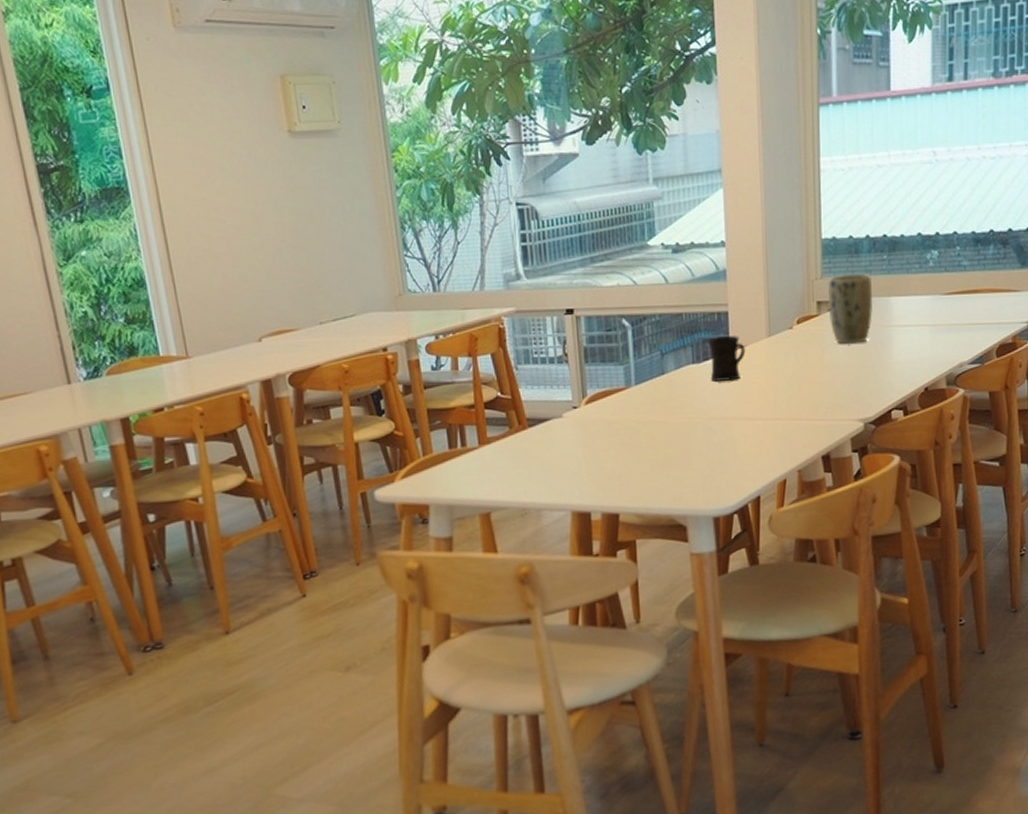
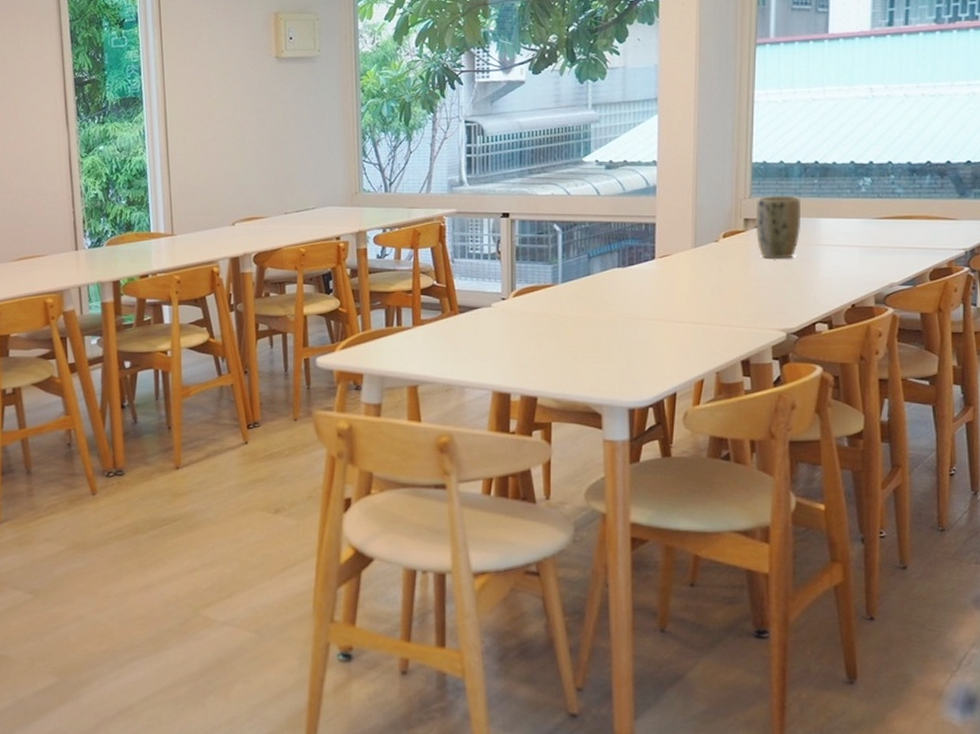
mug: present [705,336,746,381] -> none [632,245,671,285]

